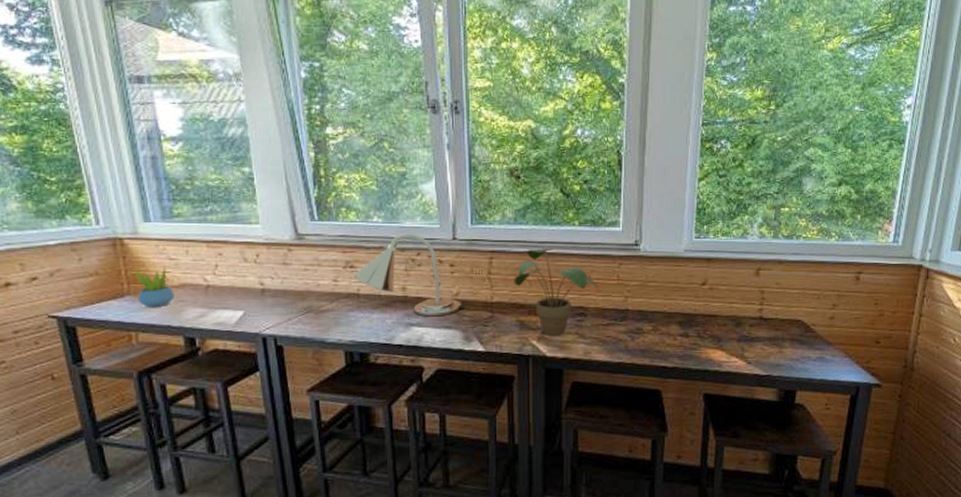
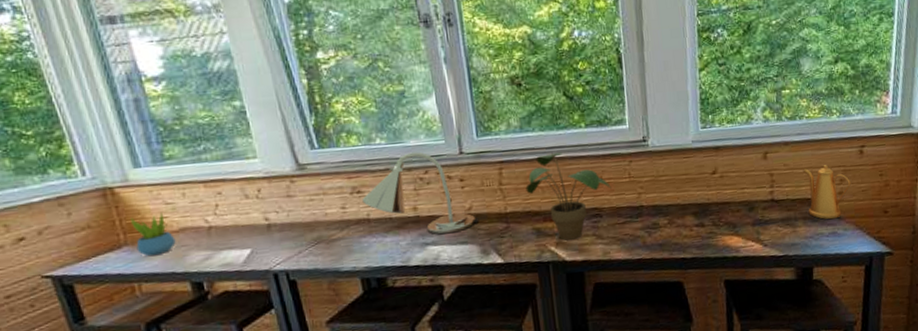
coffee pot: none [794,288,843,344] -> present [802,165,851,220]

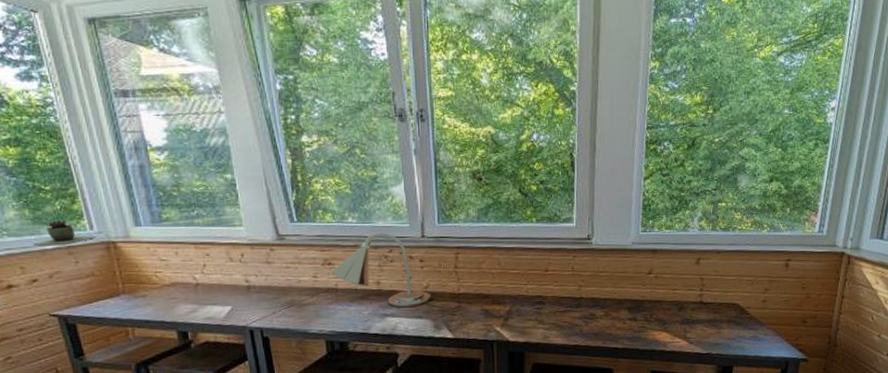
succulent plant: none [17,167,90,200] -> present [34,219,96,246]
succulent plant: present [131,213,176,257] -> none [129,268,167,305]
potted plant: present [525,152,612,241] -> none [478,242,555,323]
coffee pot: present [802,165,851,220] -> none [731,274,775,325]

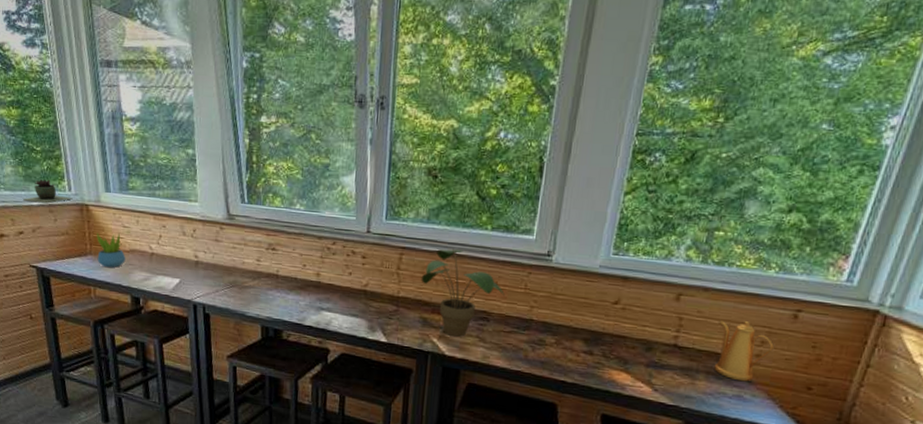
succulent plant: none [129,268,167,305] -> present [97,233,126,268]
table lamp: present [332,232,433,308] -> none [275,222,372,304]
potted plant: none [478,242,555,323] -> present [421,248,505,337]
coffee pot: none [731,274,775,325] -> present [714,320,774,382]

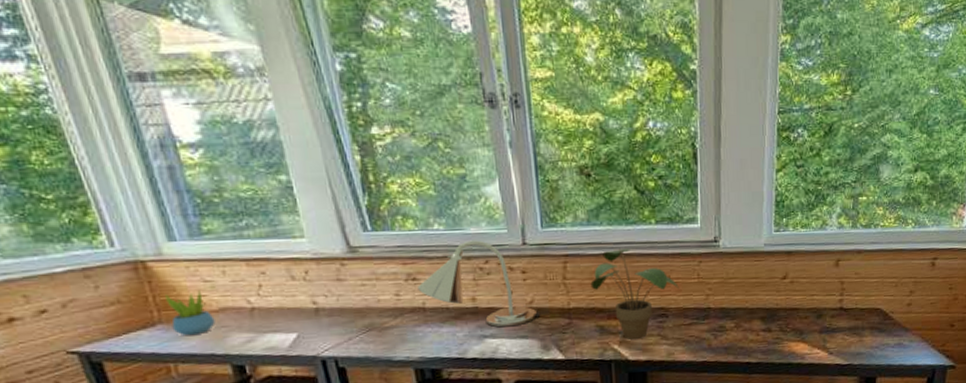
succulent plant: present [23,179,73,204] -> none [38,235,119,270]
table lamp: none [275,222,372,304] -> present [417,240,540,328]
coffee pot: present [714,320,774,382] -> none [873,275,920,331]

